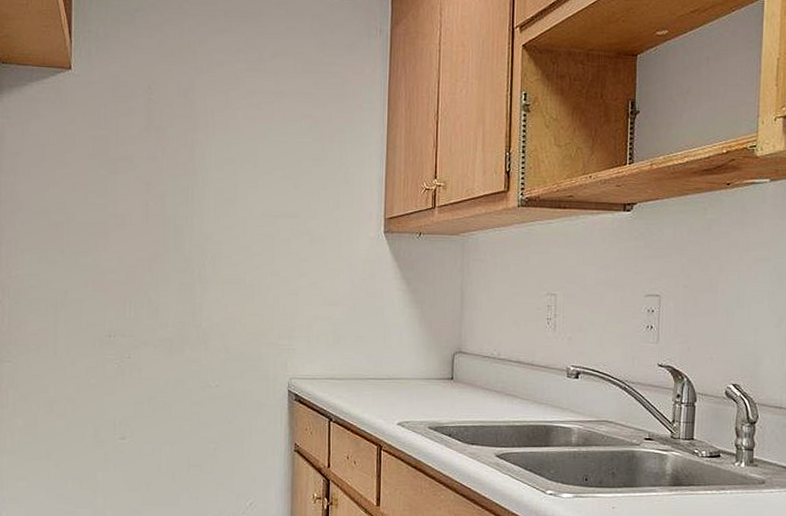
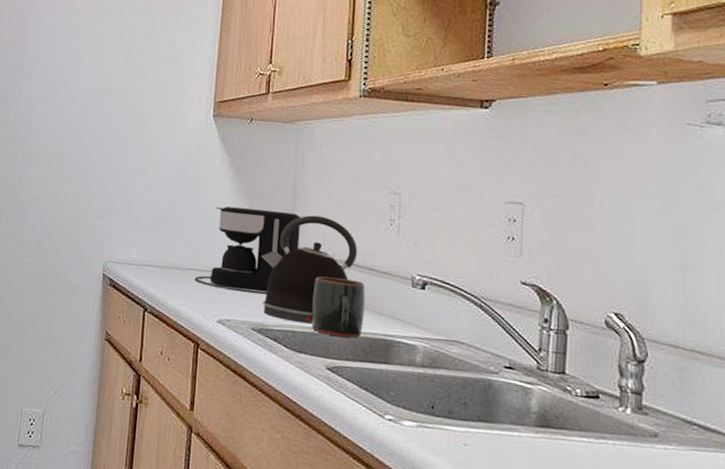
coffee maker: none [375,318,469,396] -> present [195,206,301,295]
kettle: none [434,320,520,419] -> present [261,215,358,325]
mug: none [480,375,528,427] -> present [311,276,366,338]

